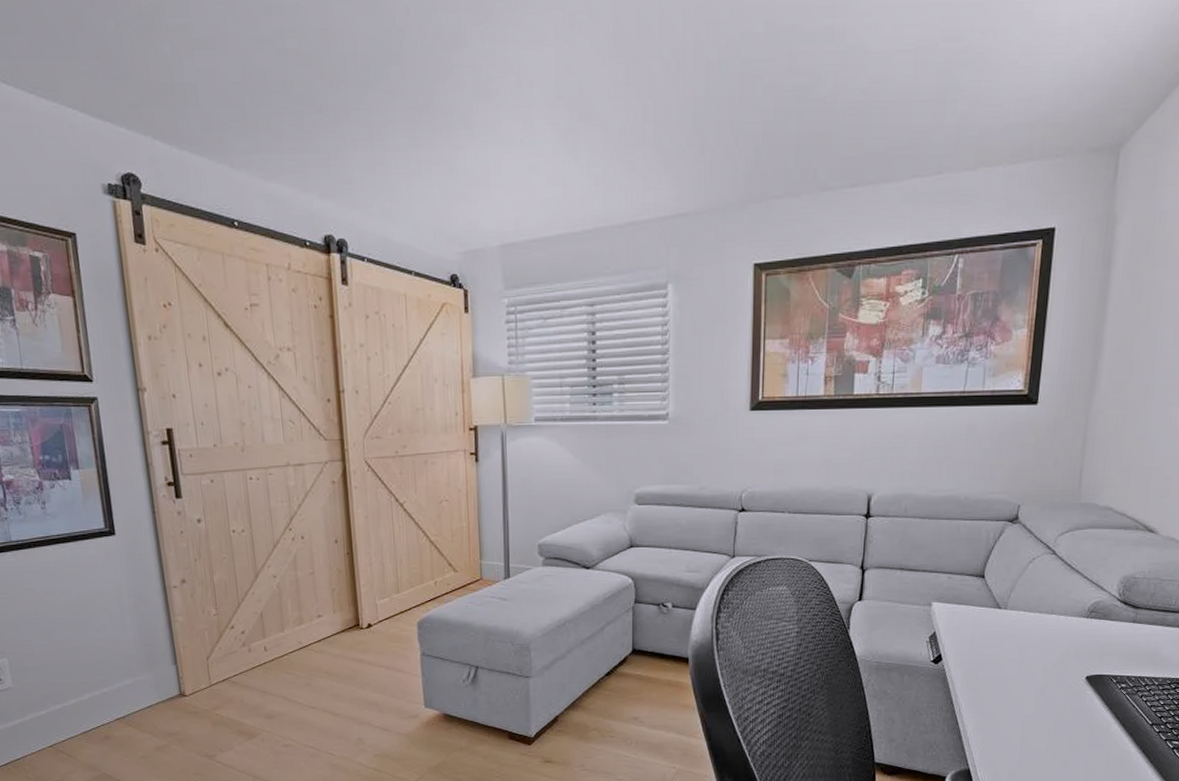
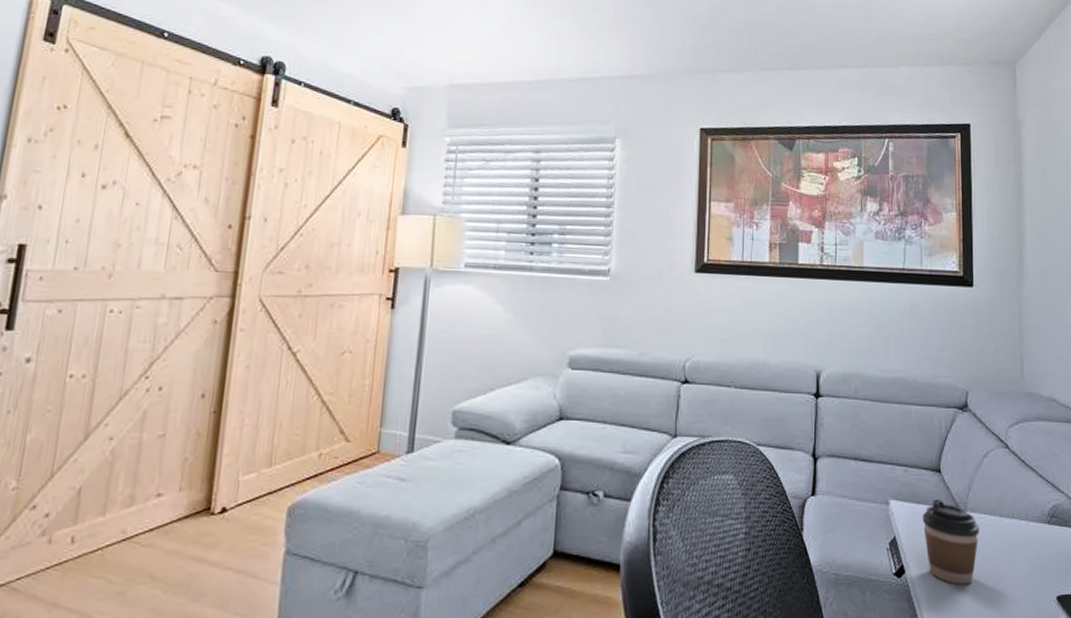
coffee cup: none [962,600,1019,669] -> present [922,499,980,585]

